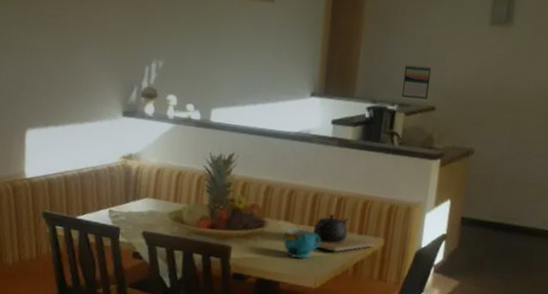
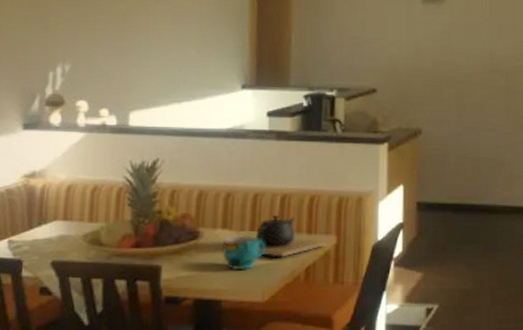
calendar: present [402,65,432,100] -> none [339,47,368,82]

